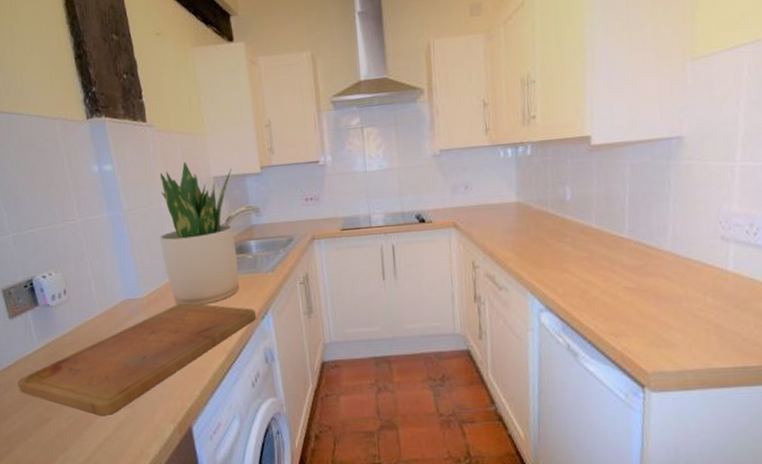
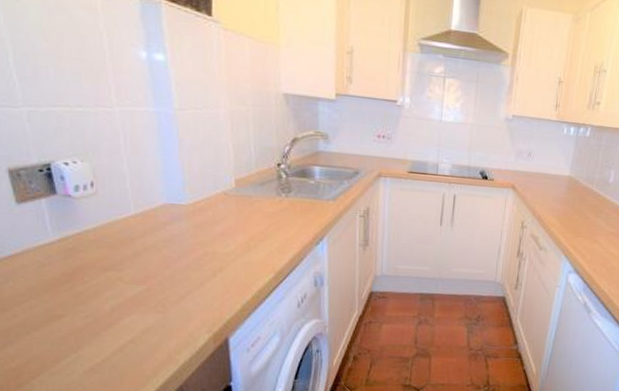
cutting board: present [17,302,257,416] -> none [23,216,311,319]
planter: present [159,161,239,306] -> none [214,70,305,222]

